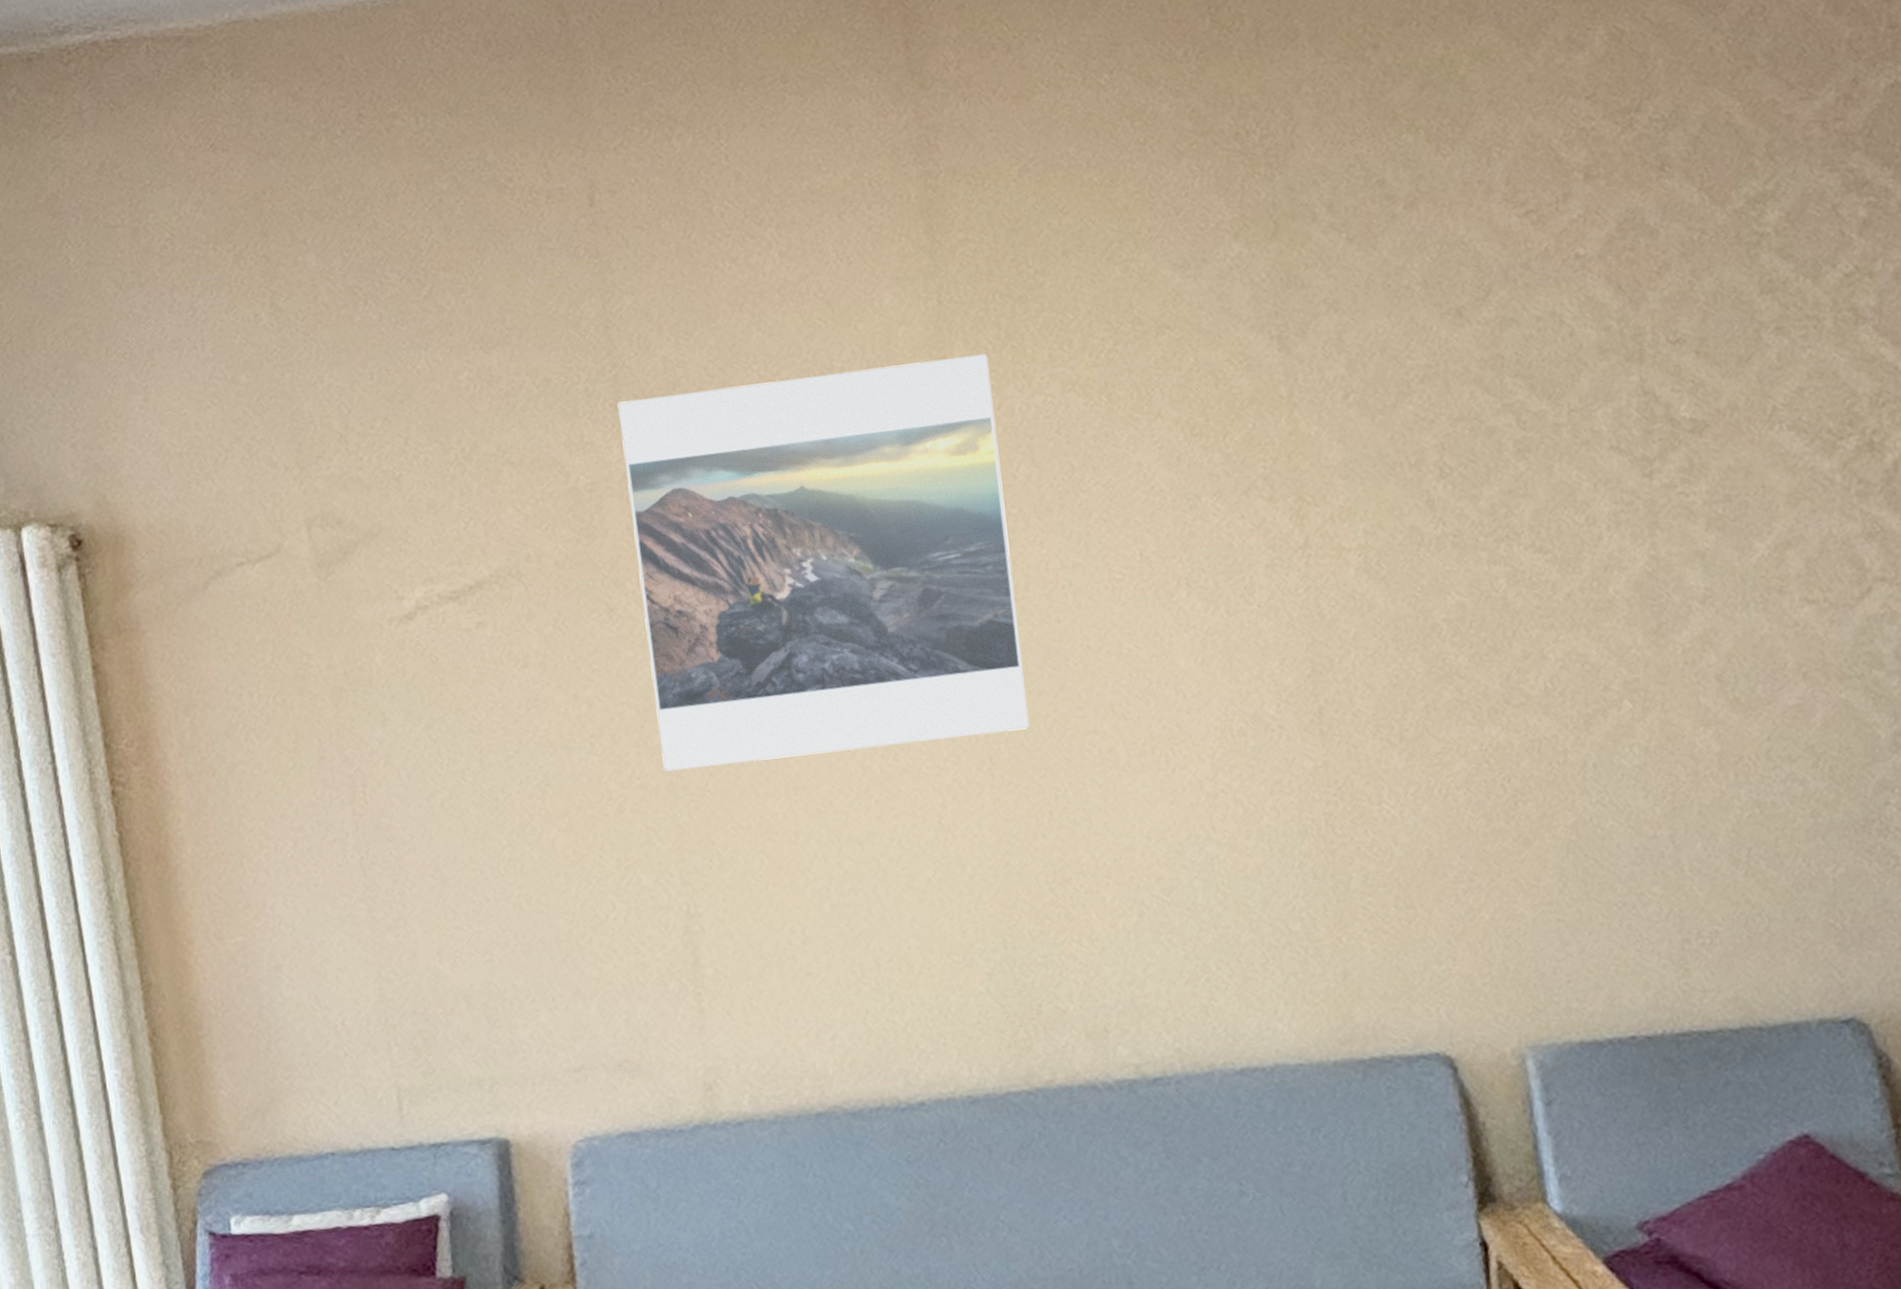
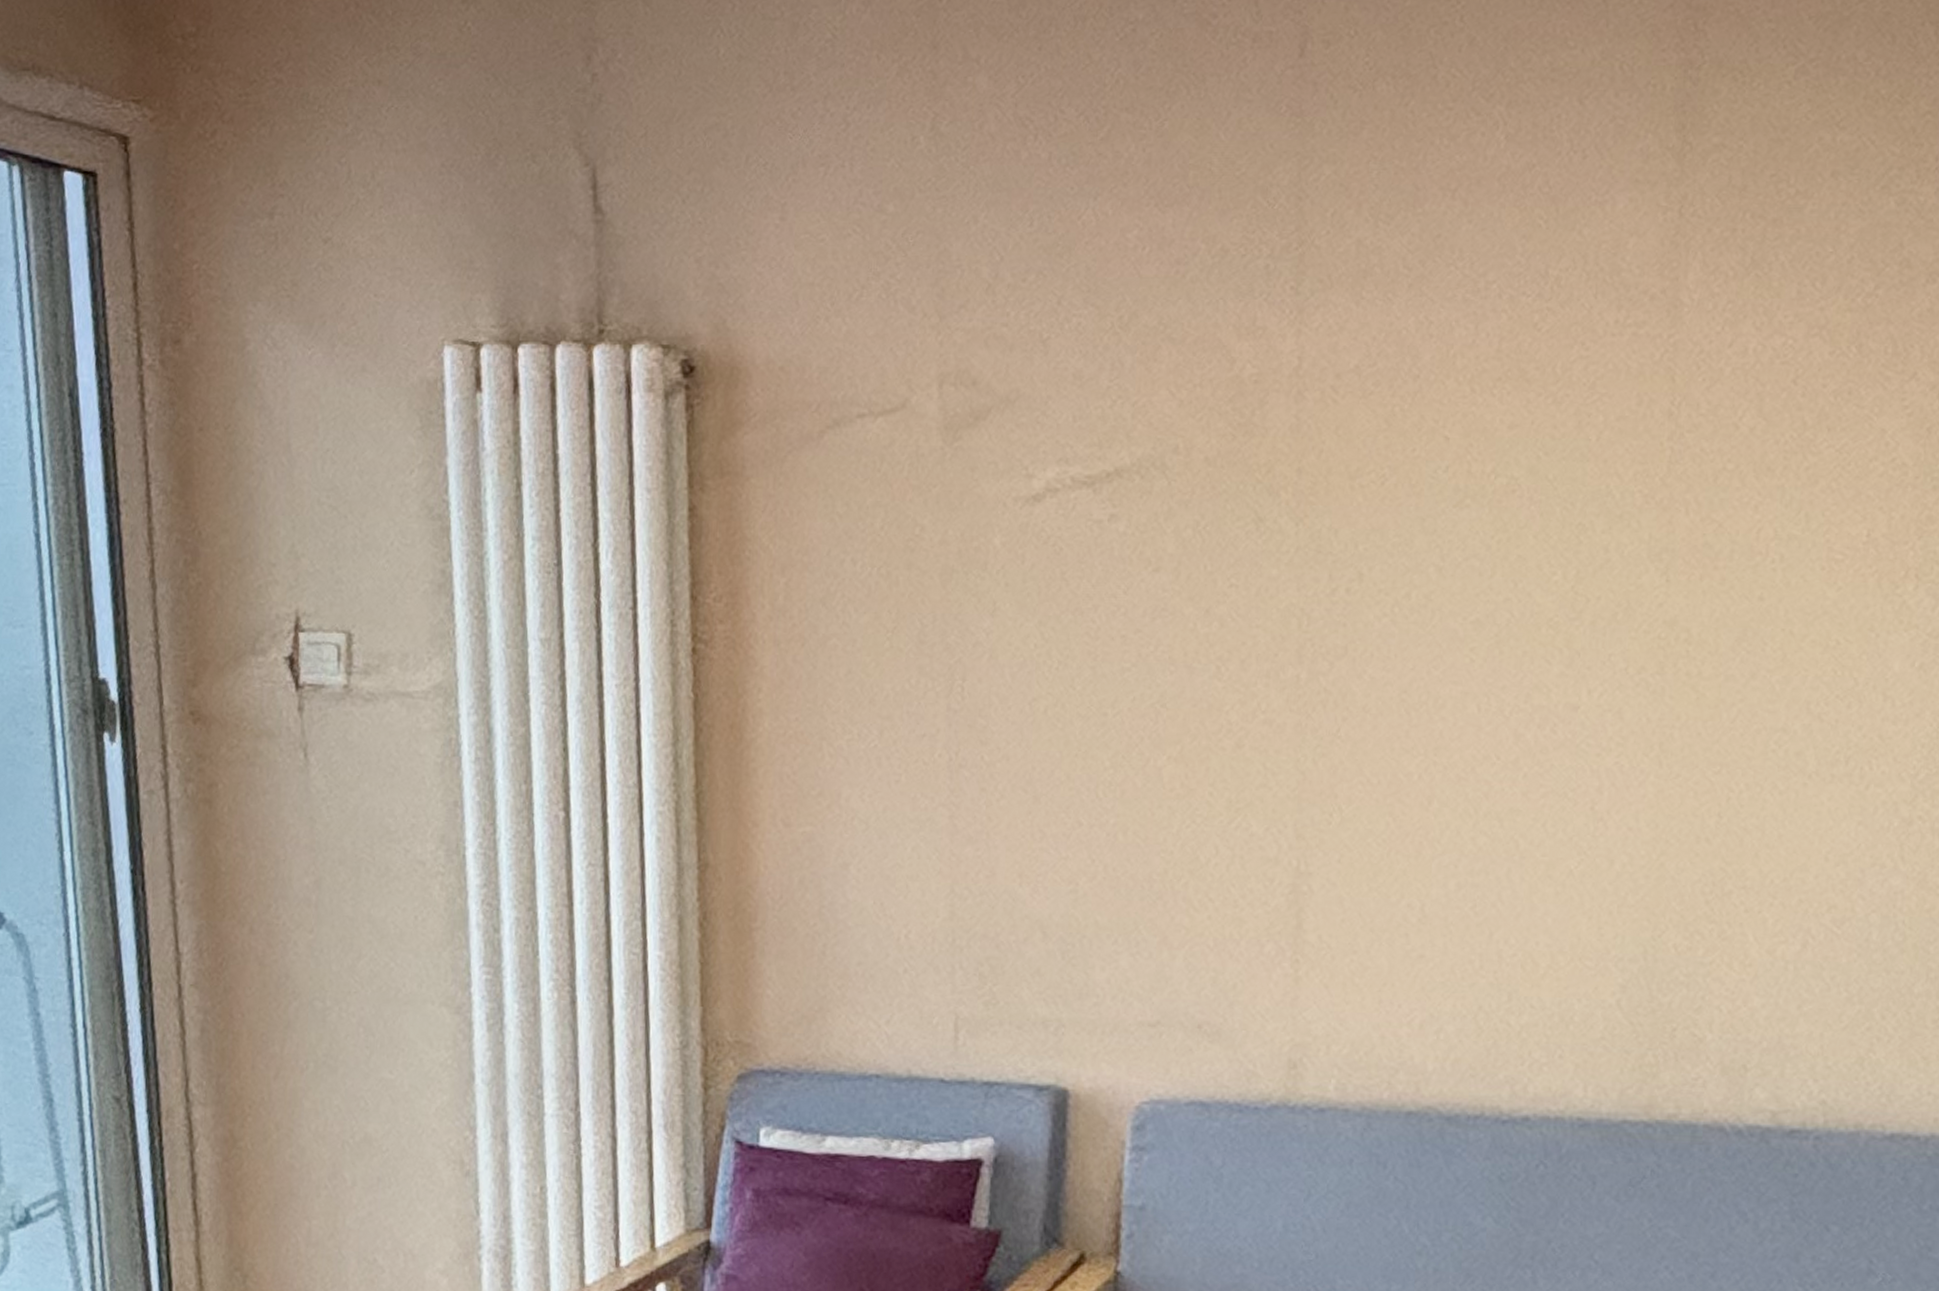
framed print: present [617,354,1029,771] -> none [1293,281,1727,717]

